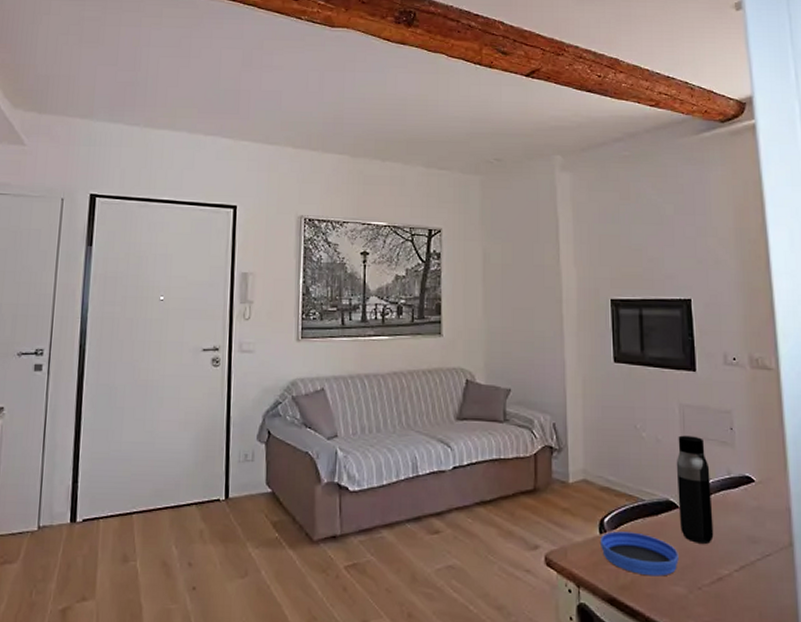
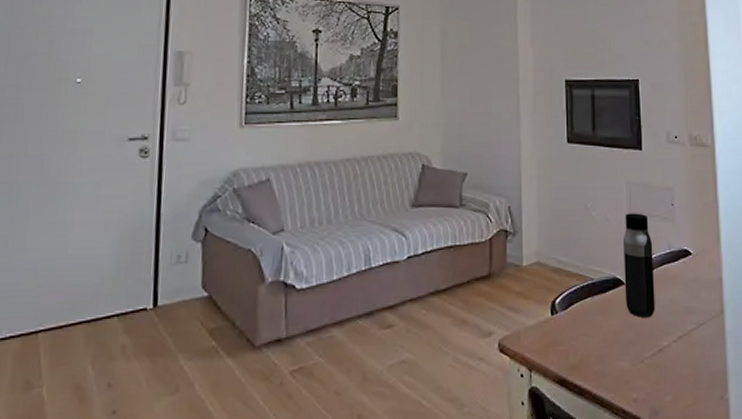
bowl: present [601,531,679,577] -> none [552,311,624,354]

